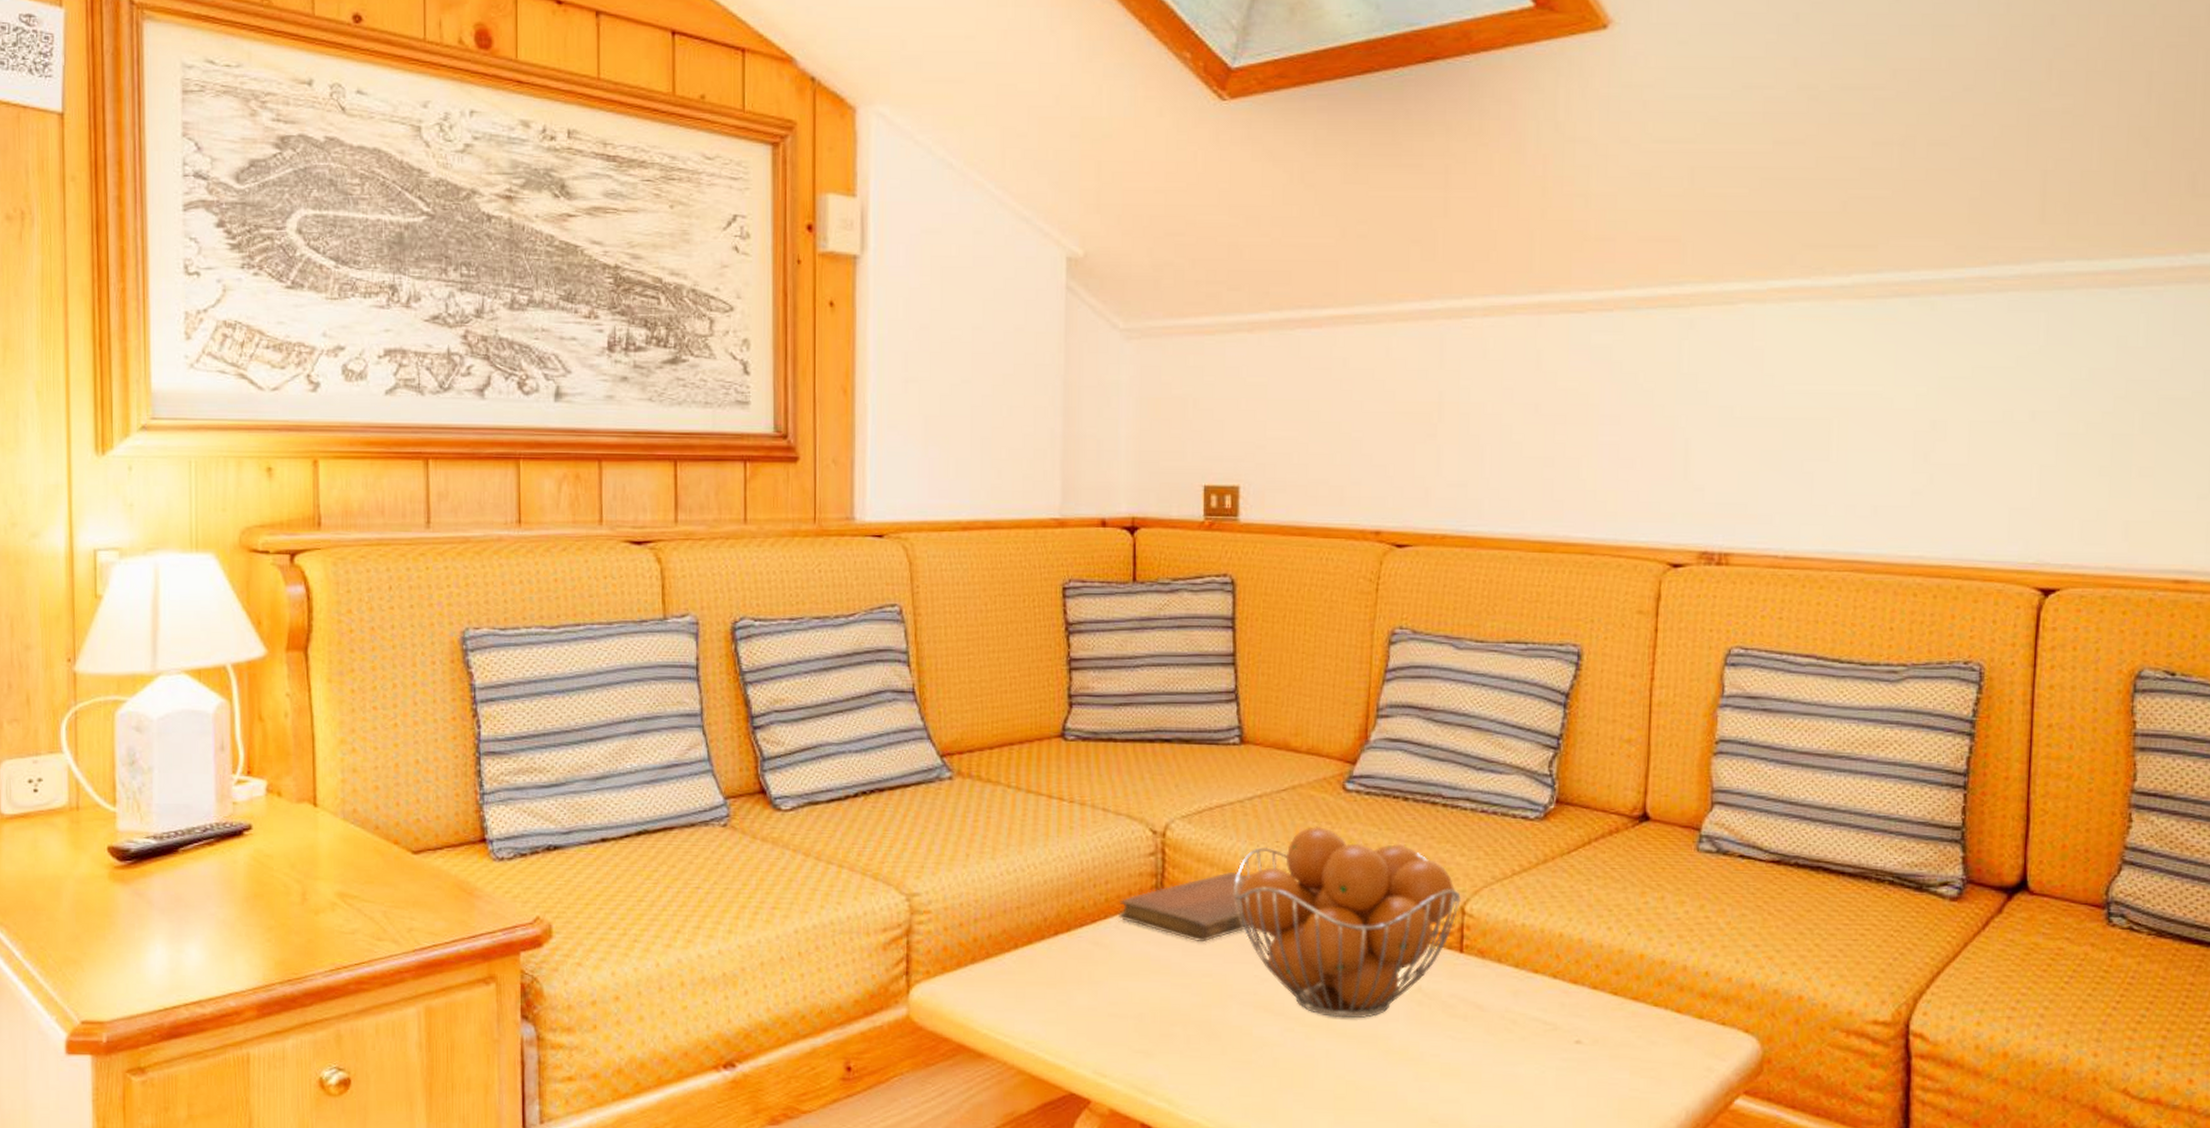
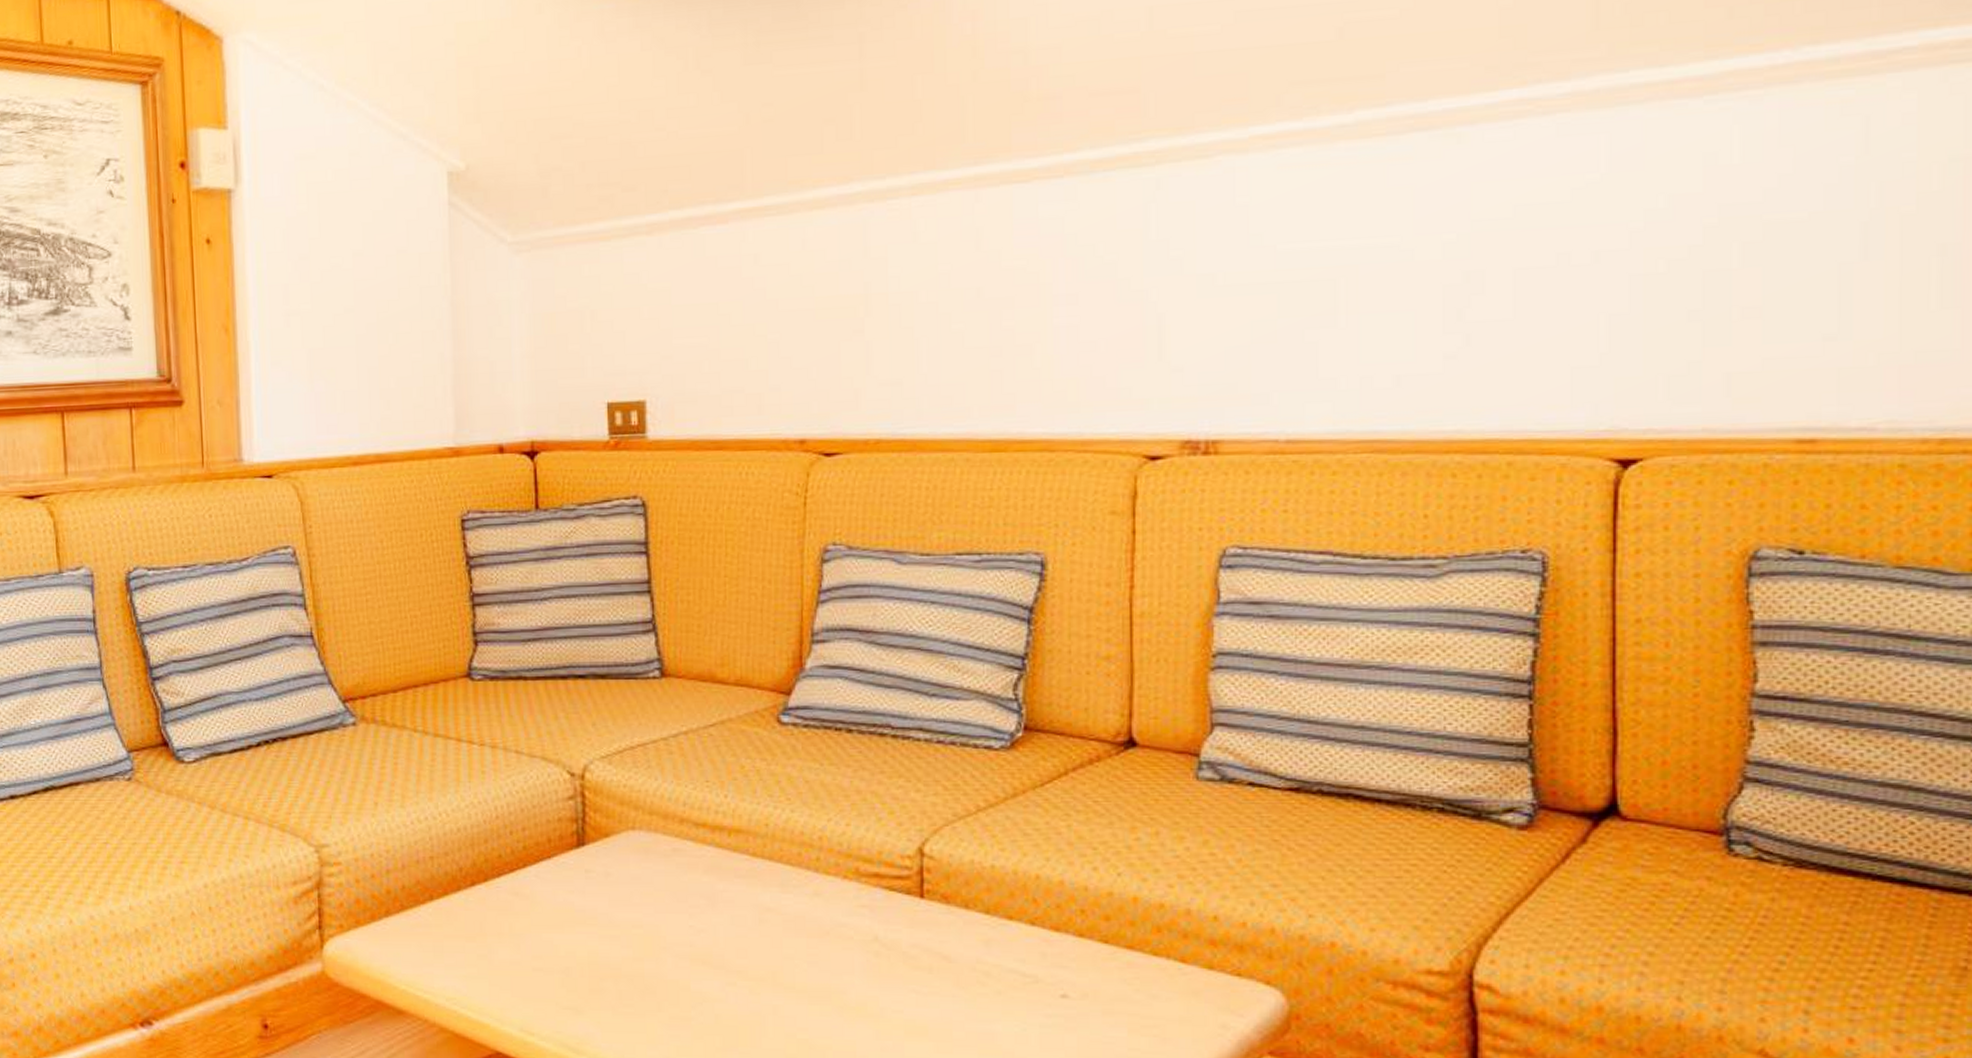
notebook: present [1119,871,1251,943] -> none [538,814,683,891]
fruit basket: present [1234,826,1461,1019] -> none [662,764,918,972]

